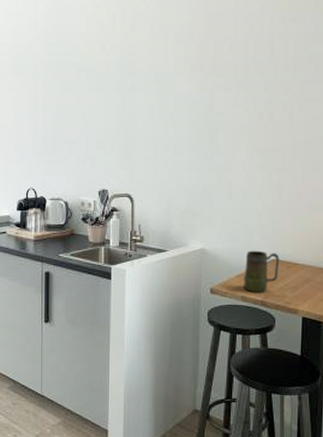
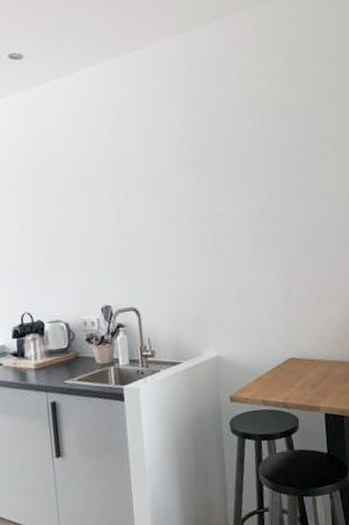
mug: present [244,250,280,293] -> none [262,351,297,396]

